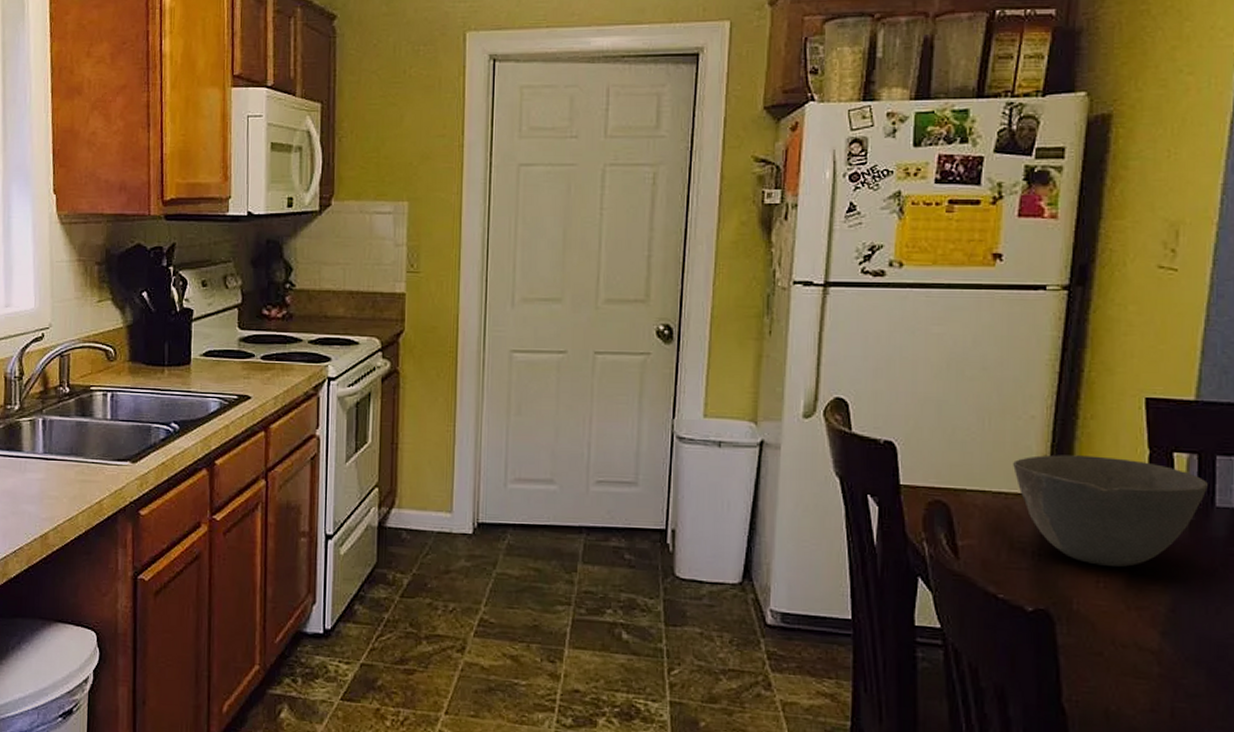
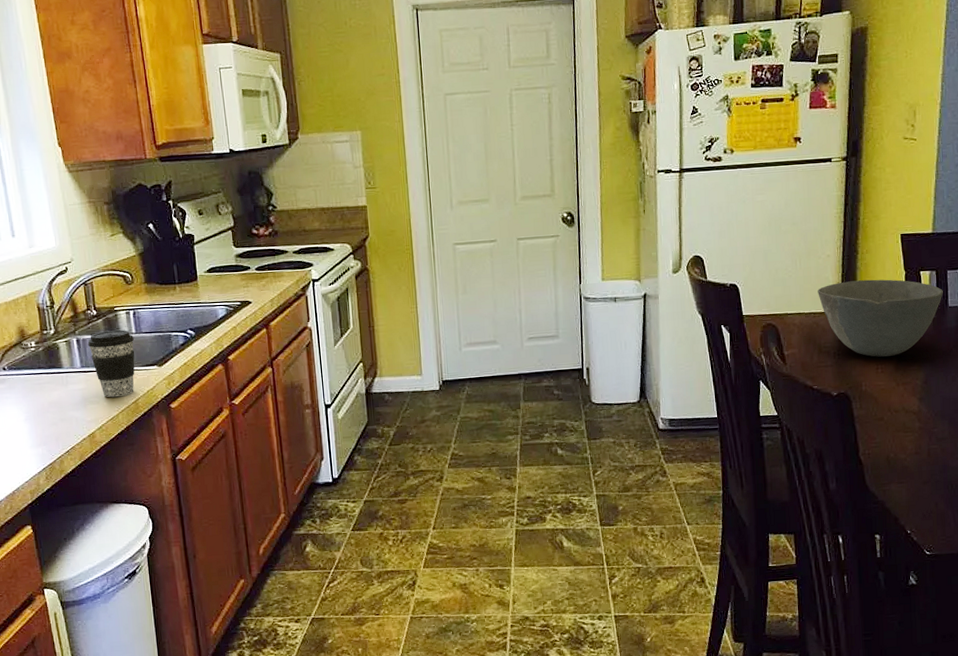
coffee cup: none [54,413,108,494] -> present [87,330,135,398]

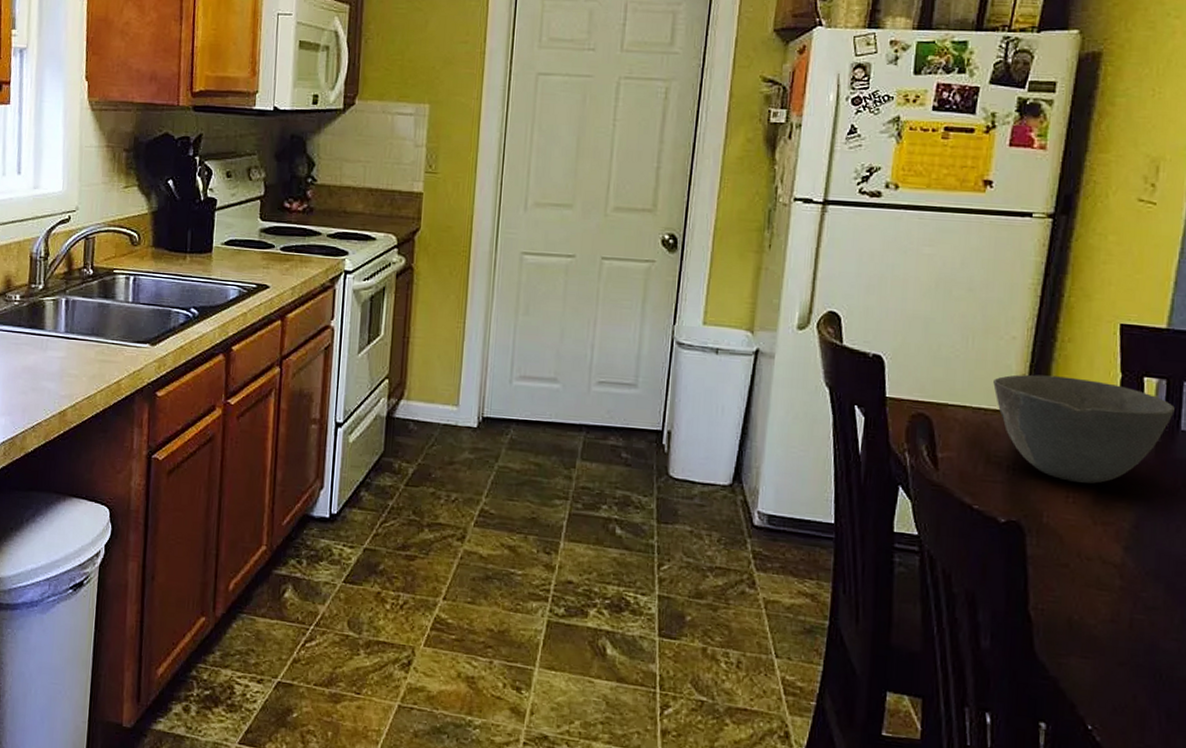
coffee cup: present [87,330,135,398] -> none [76,295,129,373]

